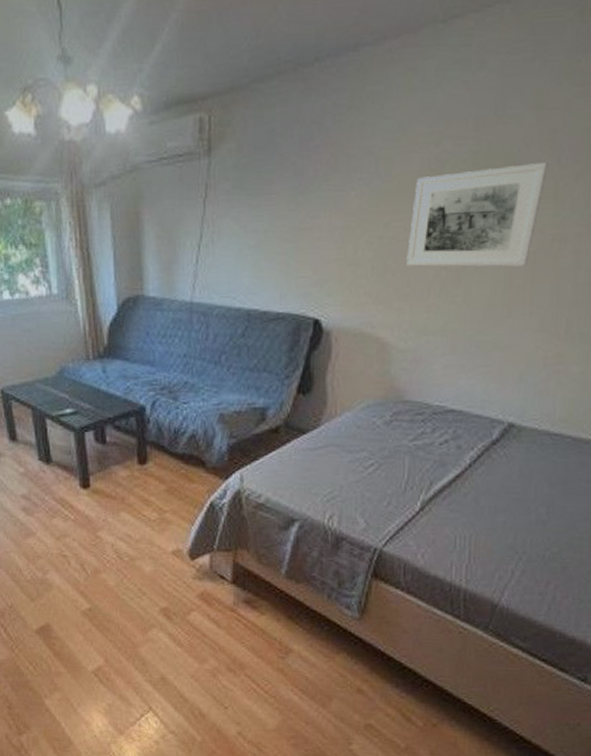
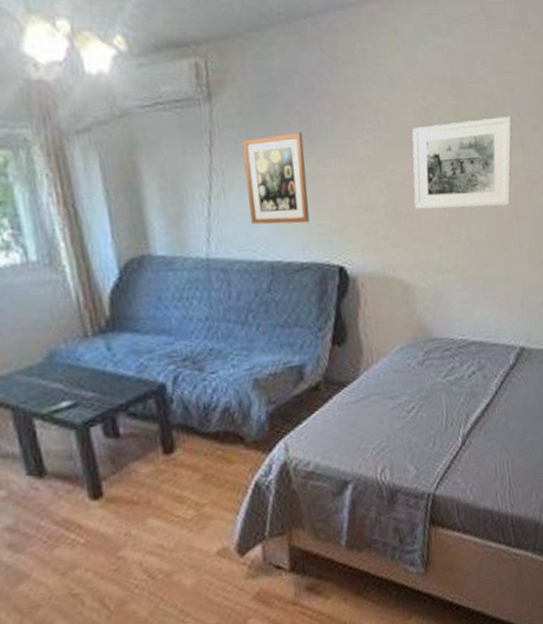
wall art: none [234,183,295,275] -> present [242,132,310,225]

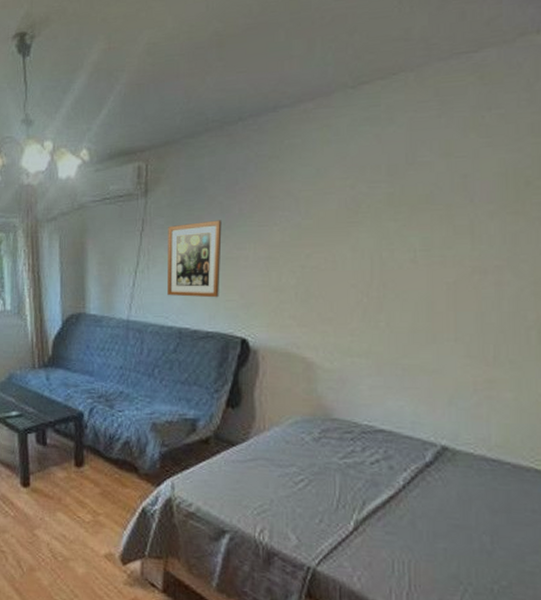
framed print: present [412,117,512,209] -> none [329,203,461,296]

